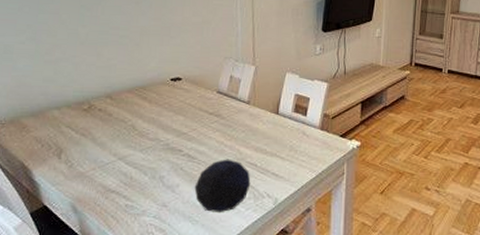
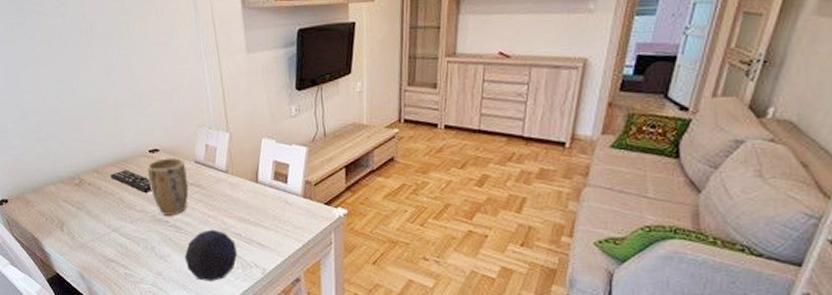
remote control: none [124,97,169,120] -> present [110,170,152,193]
plant pot: none [166,86,208,144] -> present [147,157,189,215]

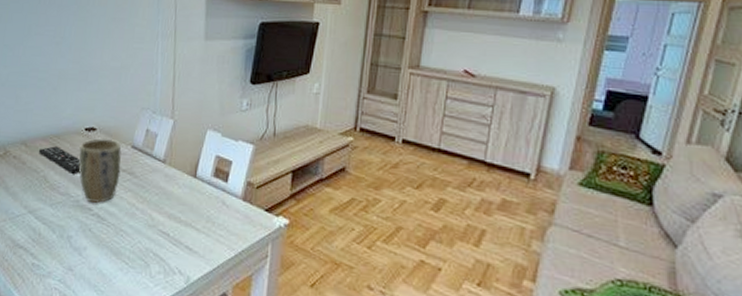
decorative orb: present [184,229,238,282] -> none [101,224,162,286]

